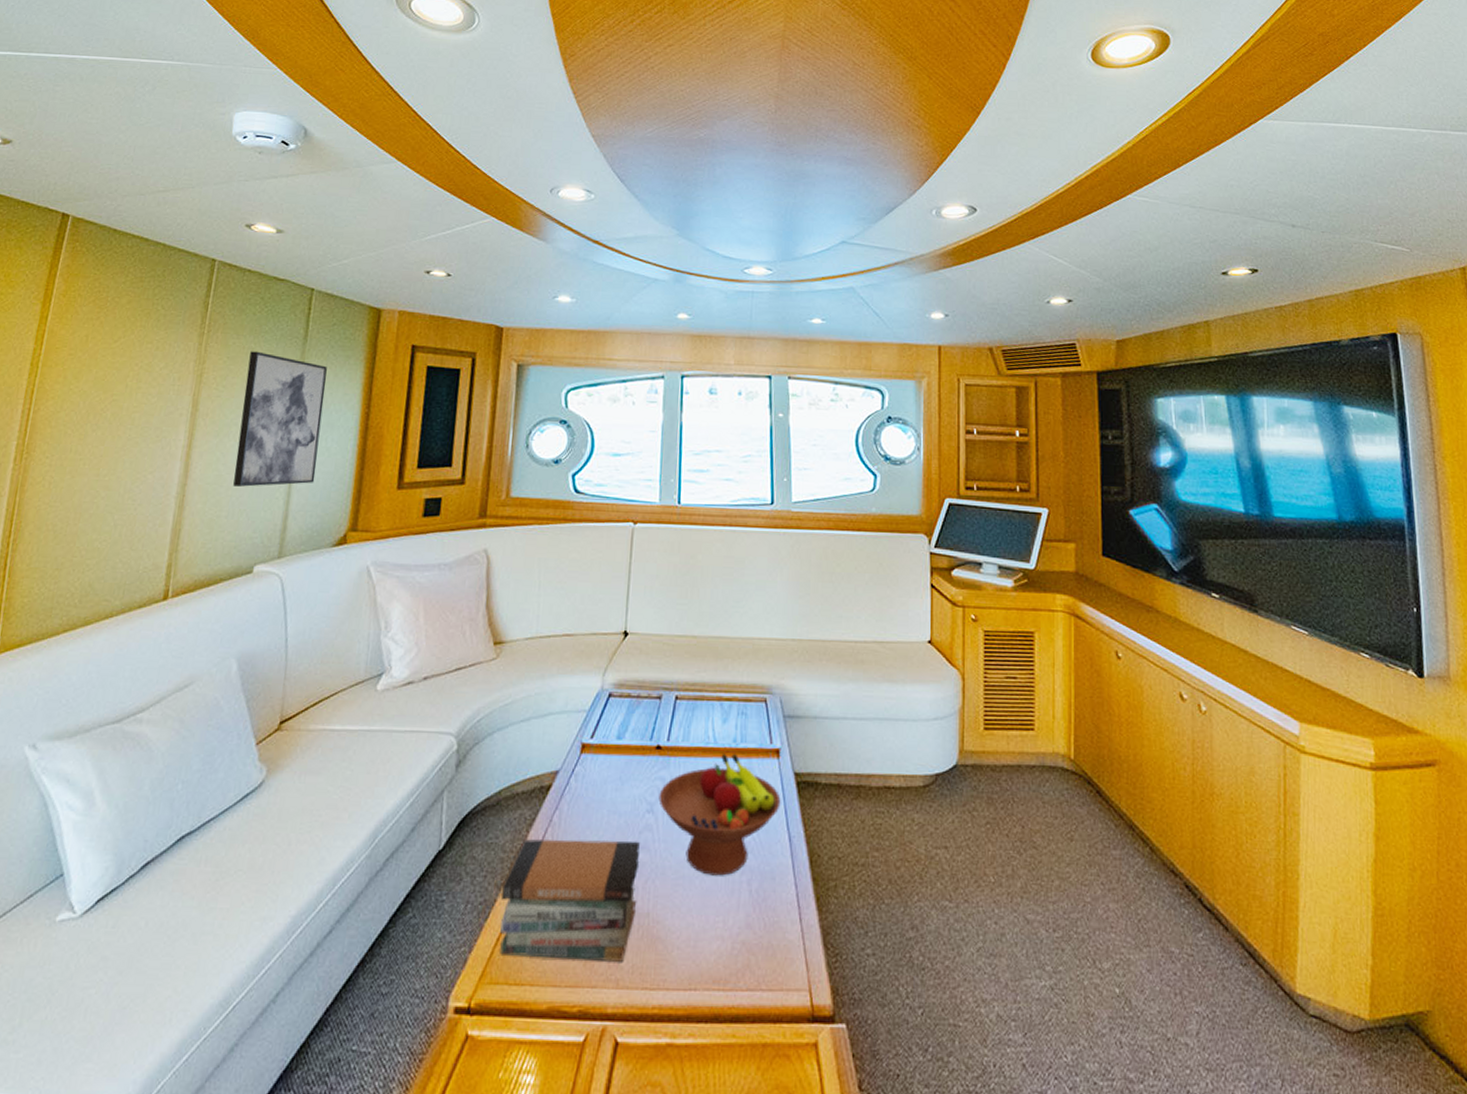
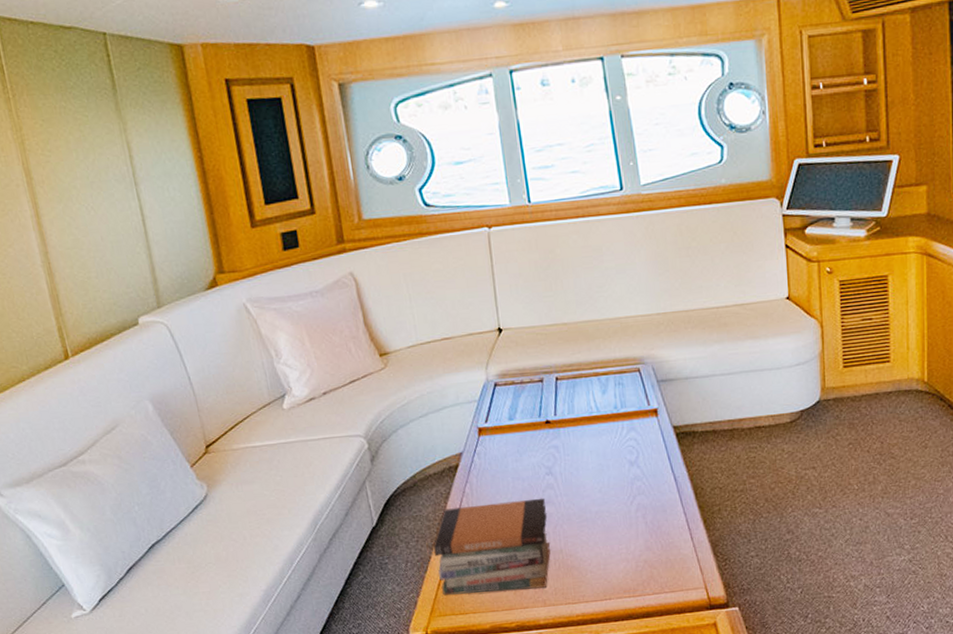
wall art: present [233,351,327,487] -> none [63,109,170,248]
fruit bowl: present [658,753,781,876] -> none [554,417,664,516]

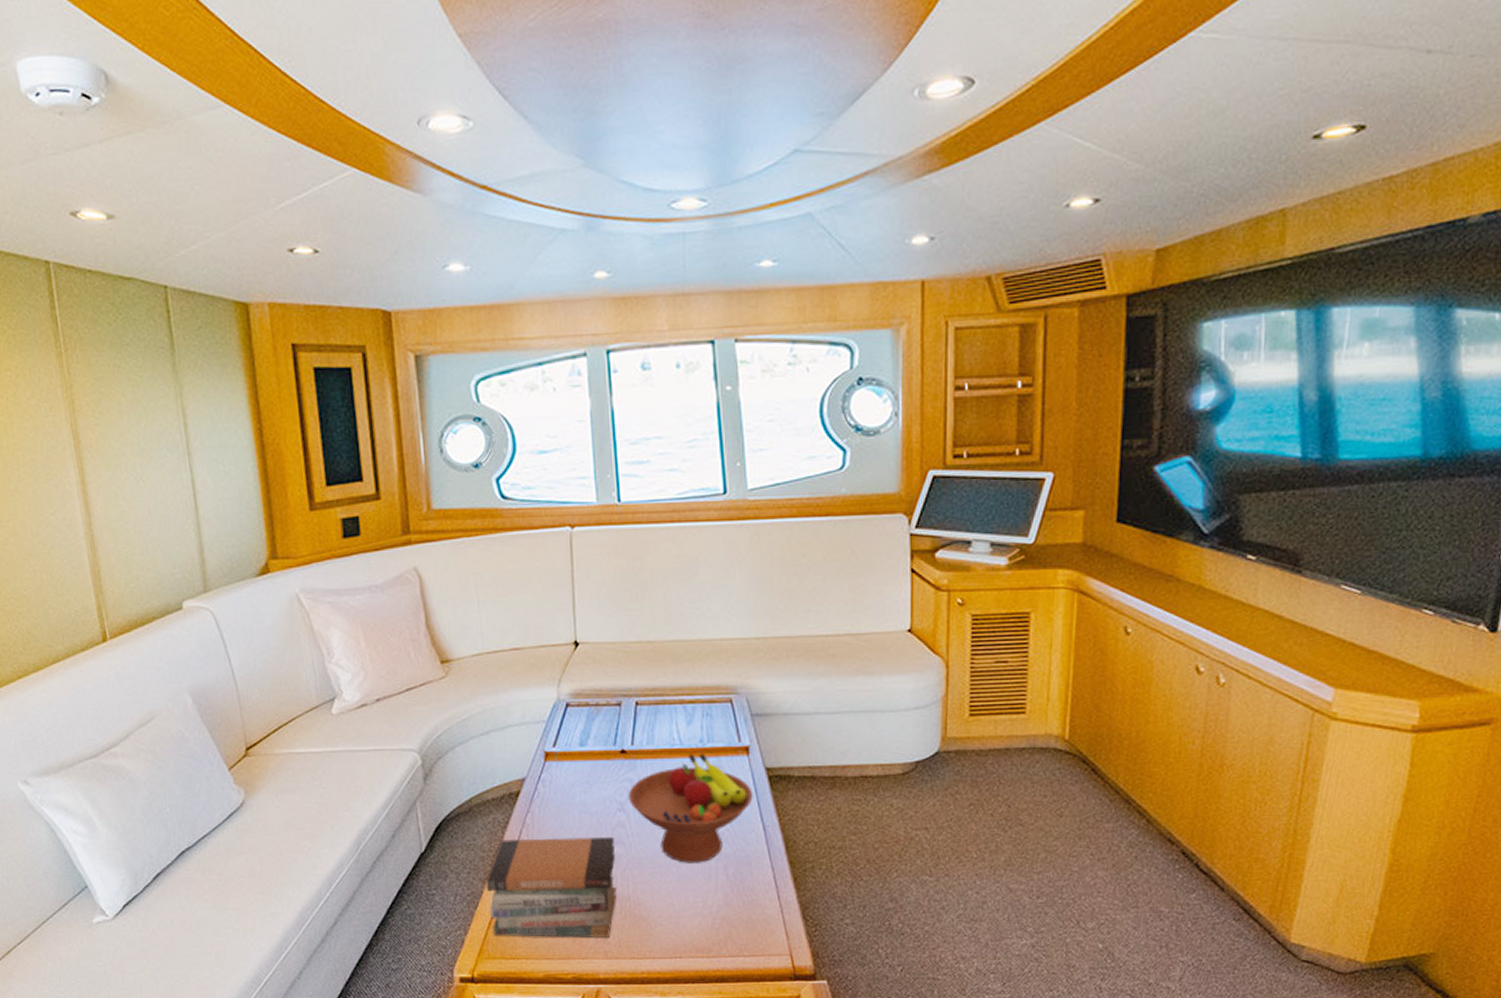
fruit bowl: none [554,417,664,516] -> present [628,752,753,863]

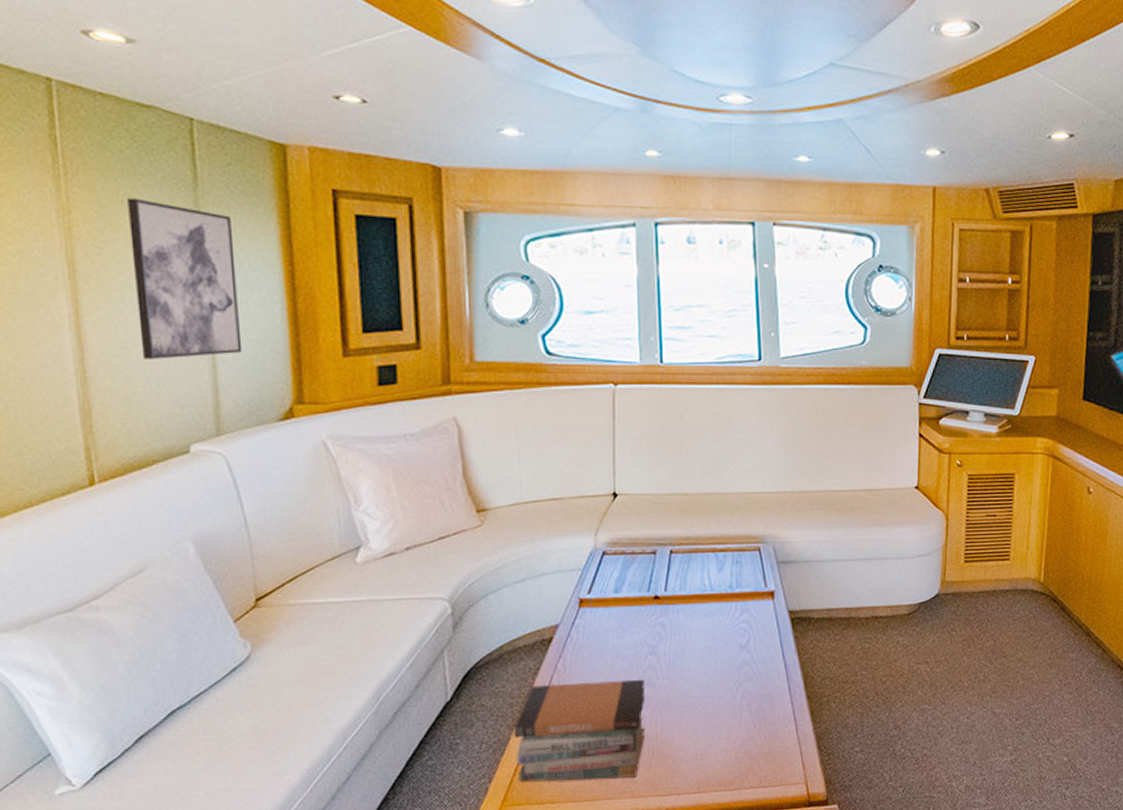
wall art: none [117,368,222,521] -> present [127,198,243,359]
fruit bowl: present [628,752,753,863] -> none [660,597,776,702]

